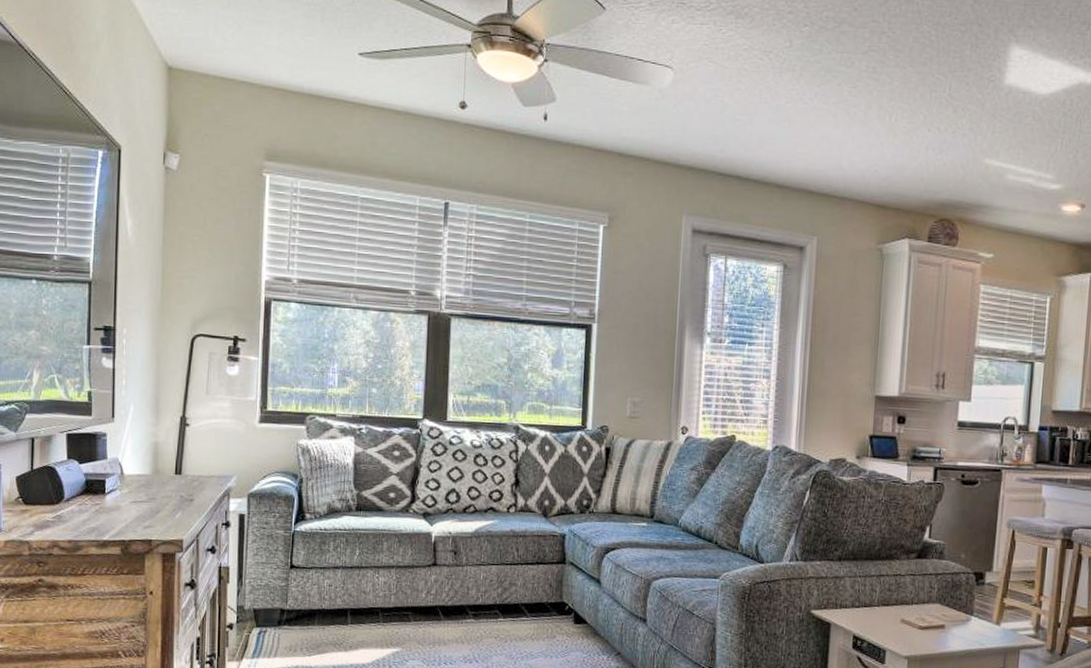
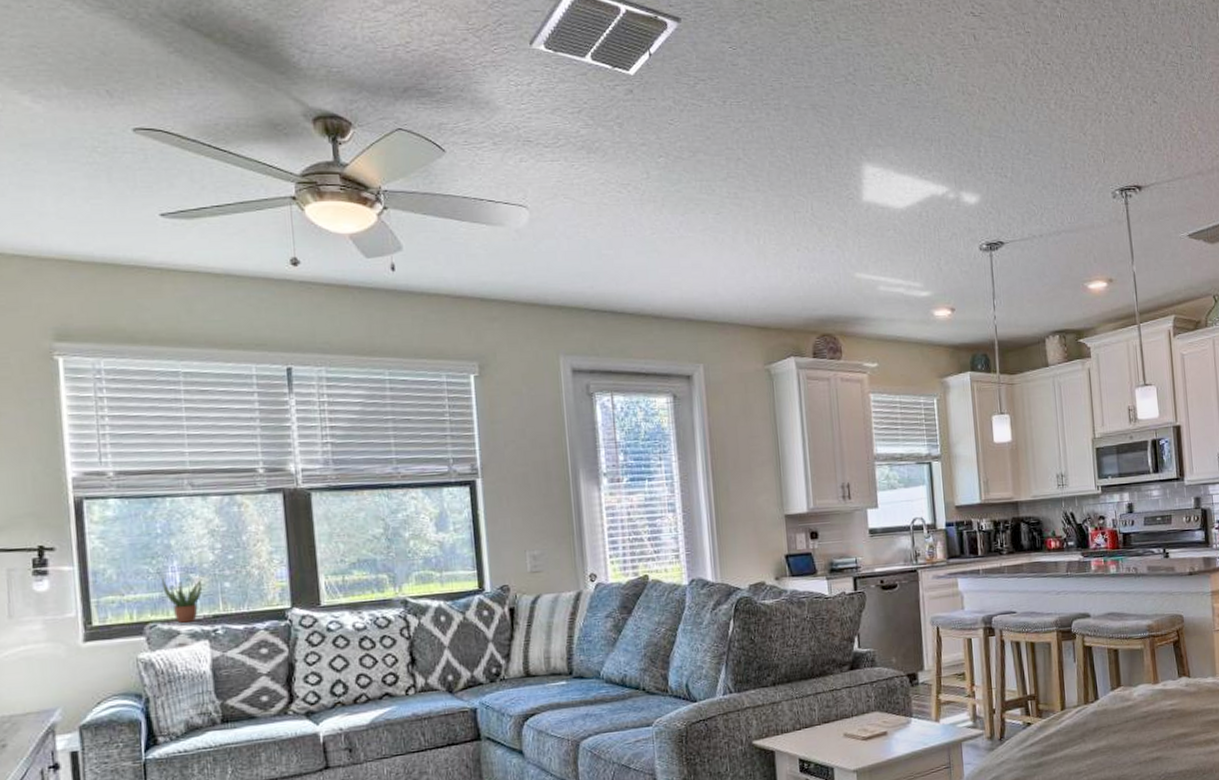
potted plant: none [324,373,356,419] -> present [161,573,204,623]

